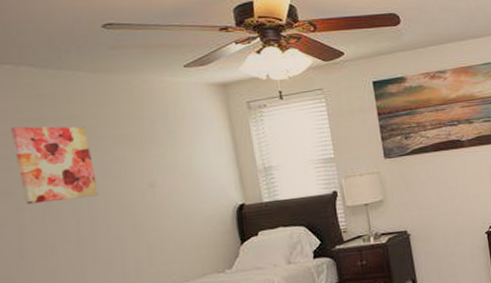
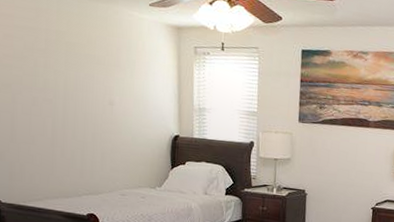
wall art: present [11,126,99,205] -> none [15,32,72,103]

